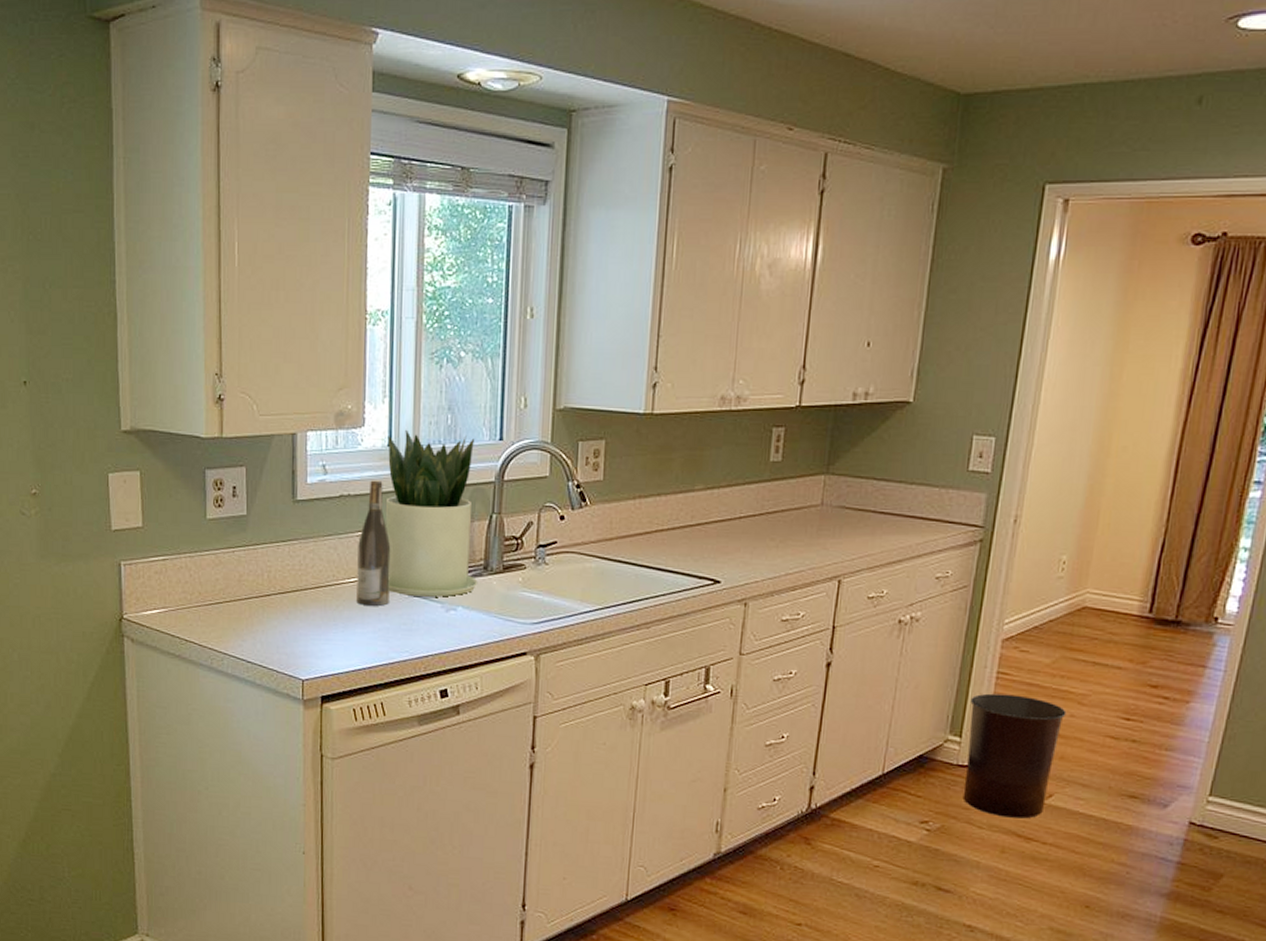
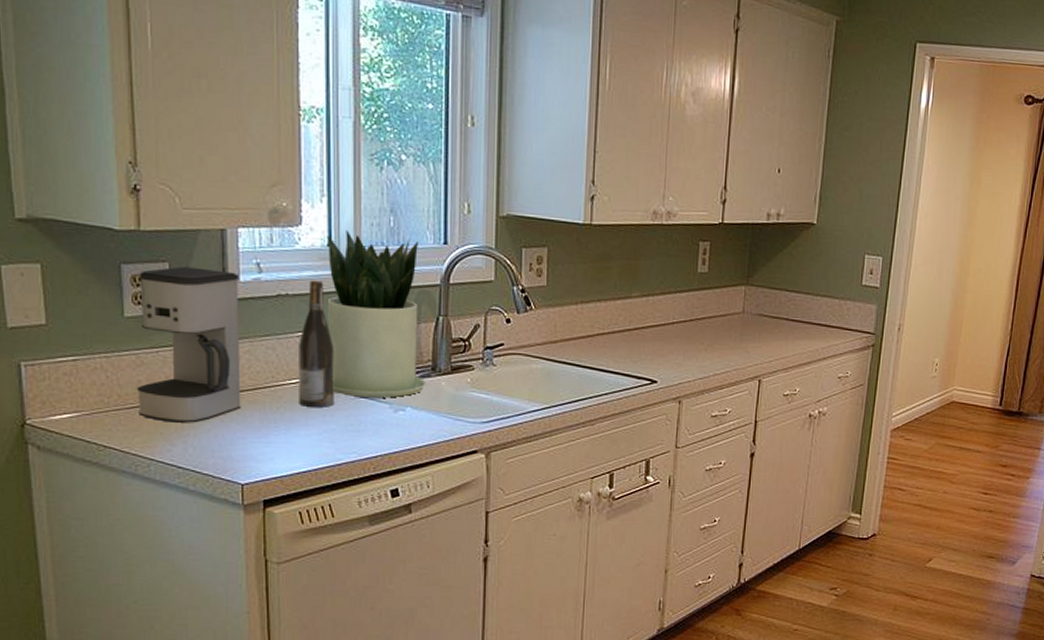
coffee maker: none [215,470,306,620] -> present [137,266,241,423]
waste bin: present [962,693,1067,819] -> none [863,476,941,580]

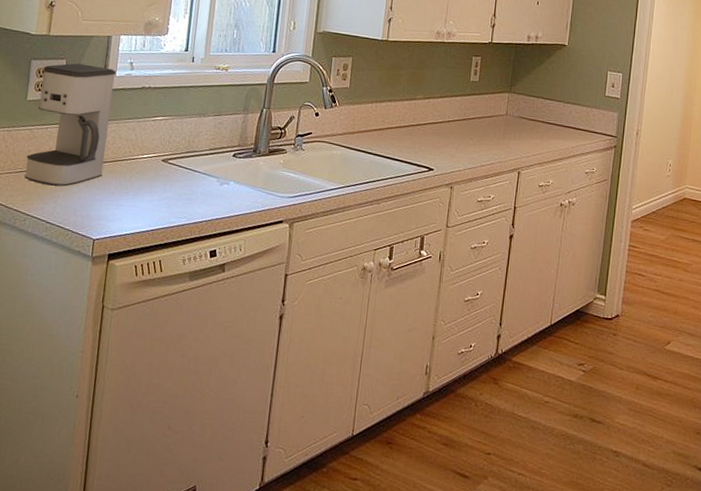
wine bottle: present [297,280,334,407] -> none [147,76,180,179]
planter: present [327,229,427,398] -> none [174,39,253,173]

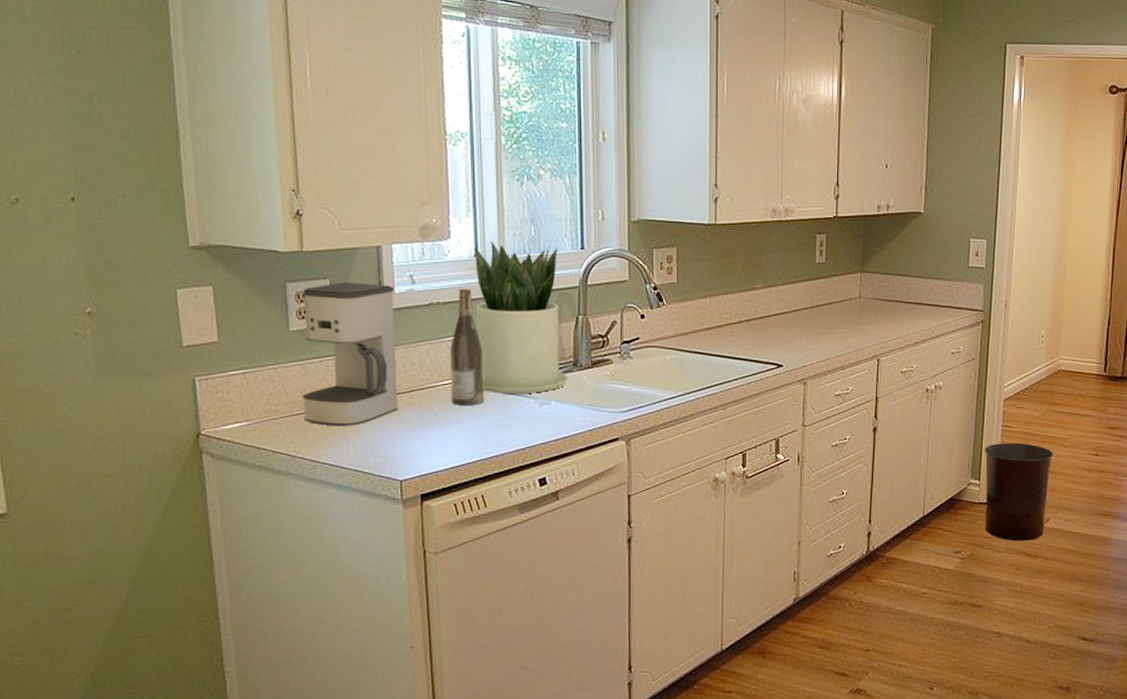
wine bottle: none [147,76,180,179] -> present [449,288,484,405]
planter: none [174,39,253,173] -> present [474,240,569,394]
waste bin: none [608,261,677,361] -> present [984,442,1054,541]

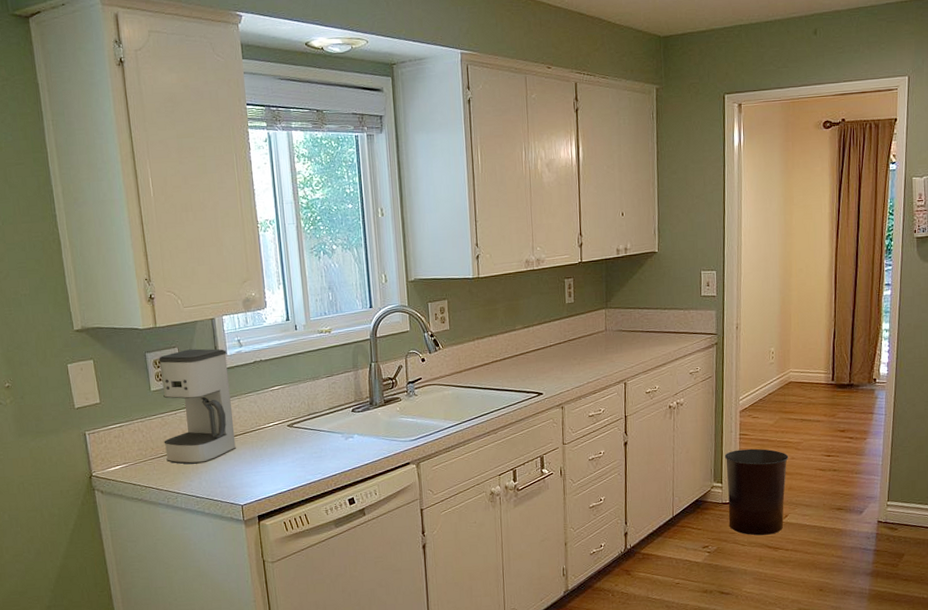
wine bottle: present [449,288,484,405] -> none [271,347,302,443]
planter: present [474,240,569,394] -> none [285,307,367,431]

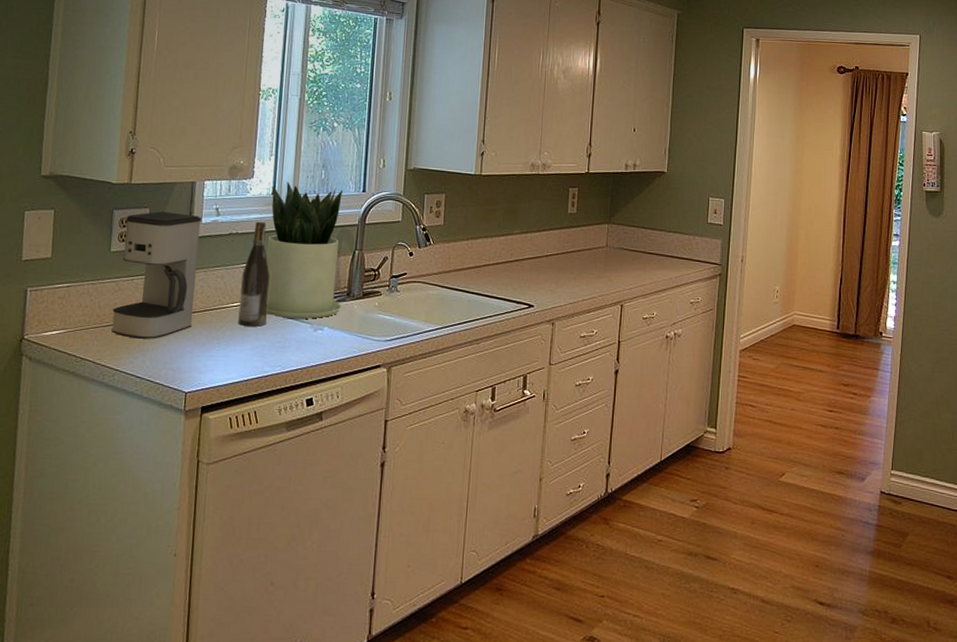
wine bottle: none [271,347,302,443] -> present [238,221,270,327]
planter: none [285,307,367,431] -> present [266,181,342,319]
waste bin: present [724,448,789,536] -> none [720,393,789,494]

